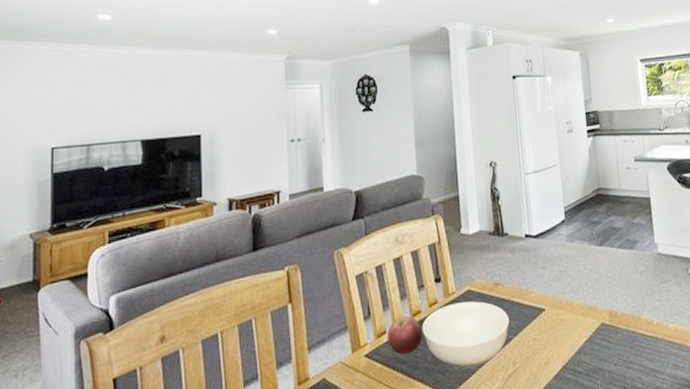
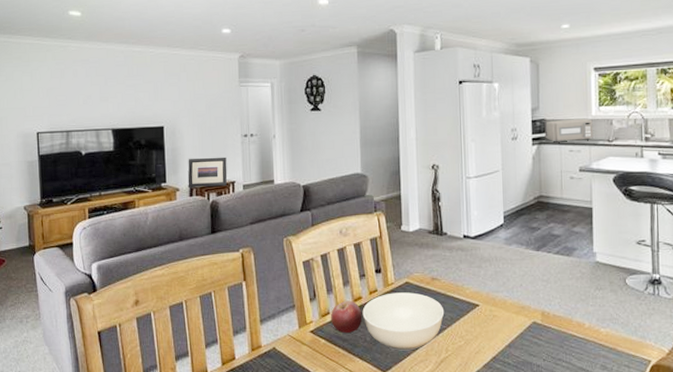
picture frame: none [227,164,272,201] -> present [188,157,227,188]
microwave: none [600,108,645,133] -> present [547,118,593,142]

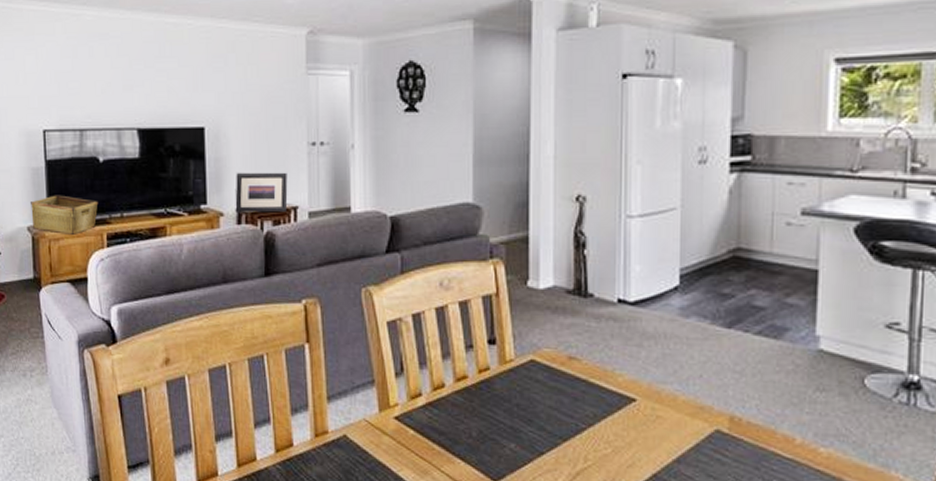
hamper: none [27,181,82,211] -> present [31,195,99,235]
fruit: present [331,300,363,334] -> none [424,379,467,425]
bowl: present [362,292,445,351] -> none [467,373,585,456]
microwave: present [547,118,593,142] -> none [754,135,828,170]

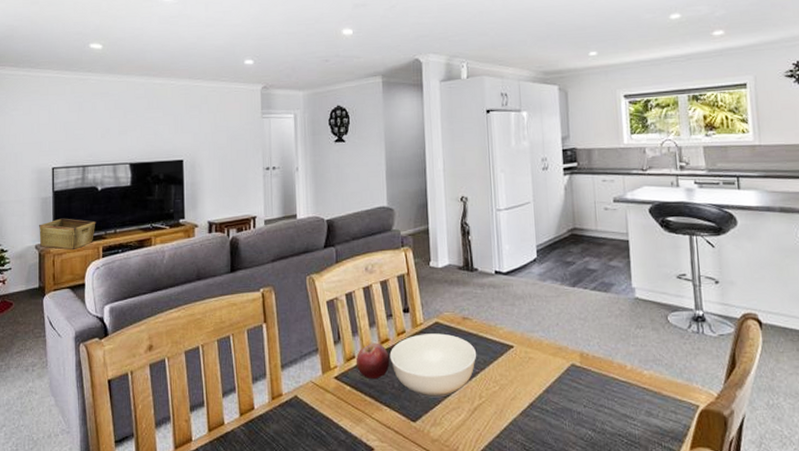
picture frame: present [235,172,288,213] -> none [207,191,248,224]
fruit: none [424,379,467,425] -> present [356,343,390,380]
bowl: none [467,373,585,456] -> present [389,333,477,398]

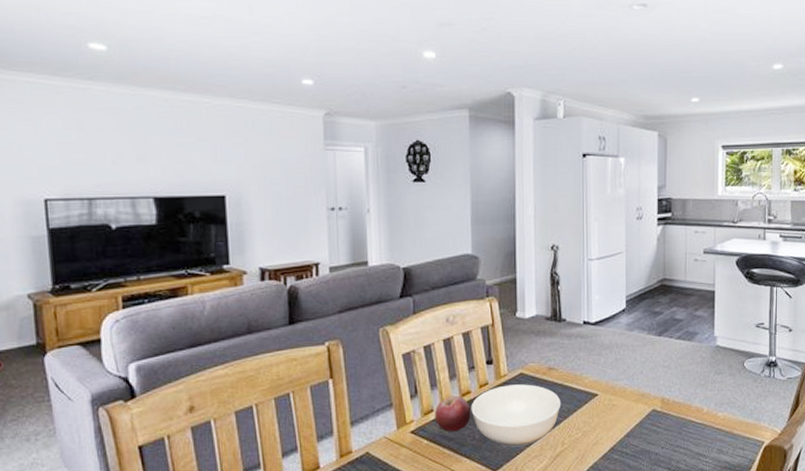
hamper: present [39,218,96,250] -> none [31,261,112,300]

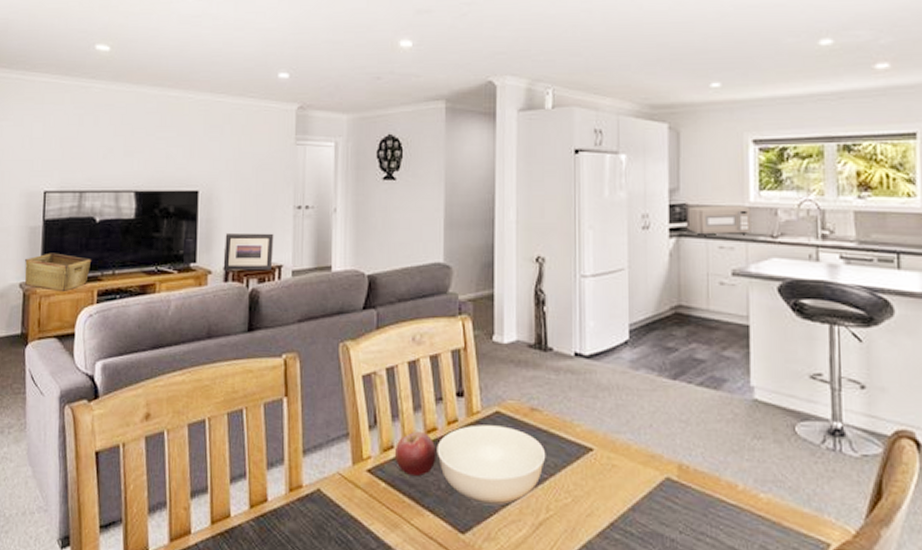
hamper: none [31,261,112,300] -> present [24,253,92,291]
picture frame: none [258,234,310,270] -> present [223,233,274,271]
microwave: none [673,198,719,223] -> present [689,205,751,235]

